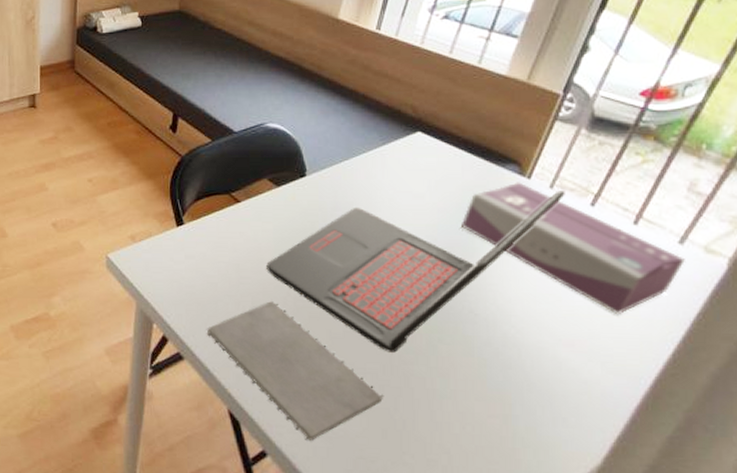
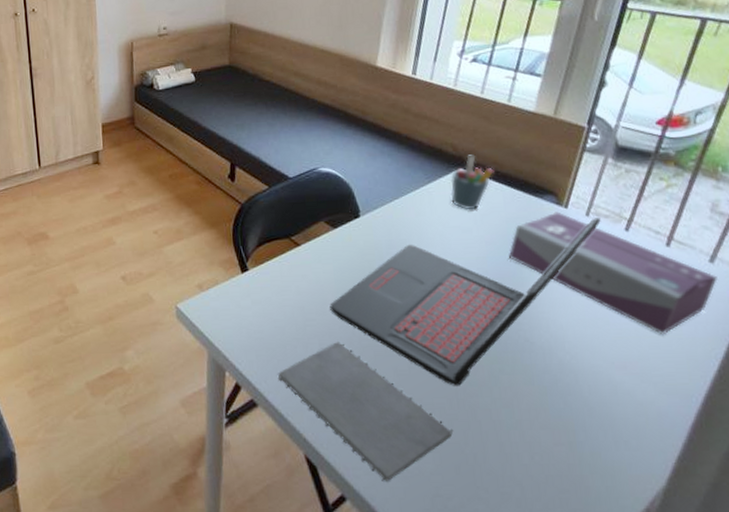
pen holder: none [405,117,455,176] -> present [450,154,494,211]

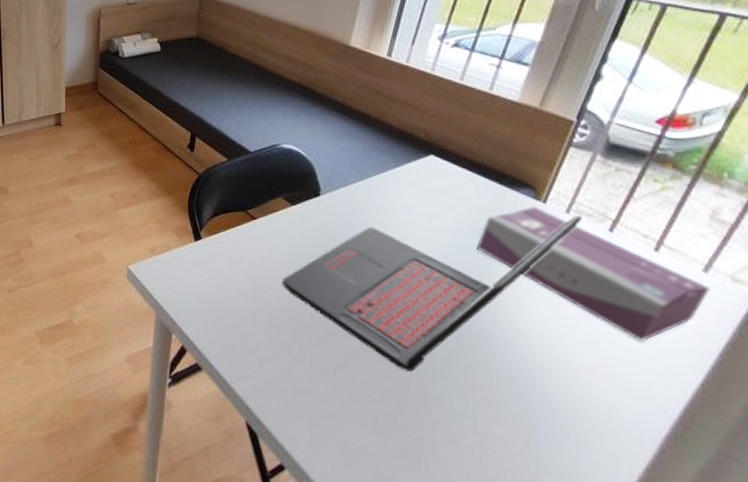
notepad: present [278,342,454,483] -> none [225,316,402,457]
pen holder: present [450,154,494,211] -> none [418,141,468,198]

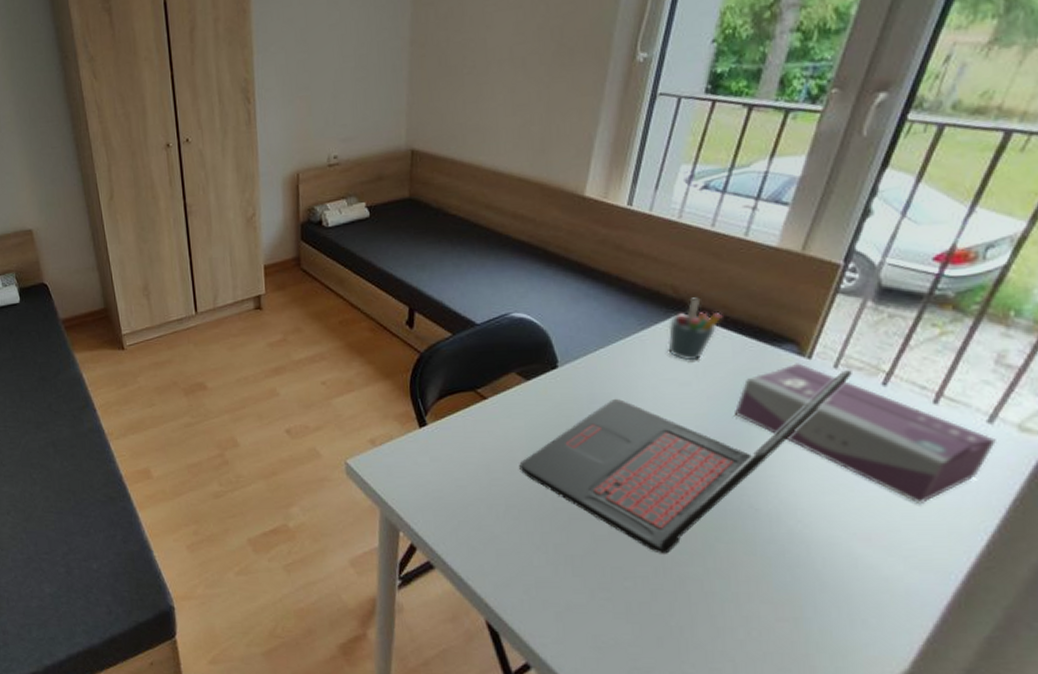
pen holder: none [418,141,468,198] -> present [667,297,723,361]

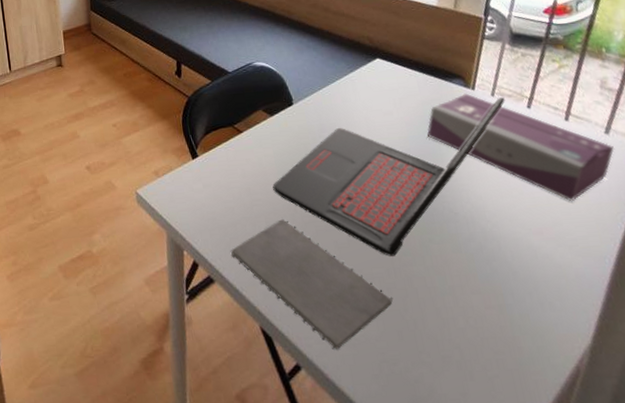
notepad: none [458,503,658,652] -> present [231,219,394,350]
pen holder: present [667,297,723,361] -> none [370,46,407,95]

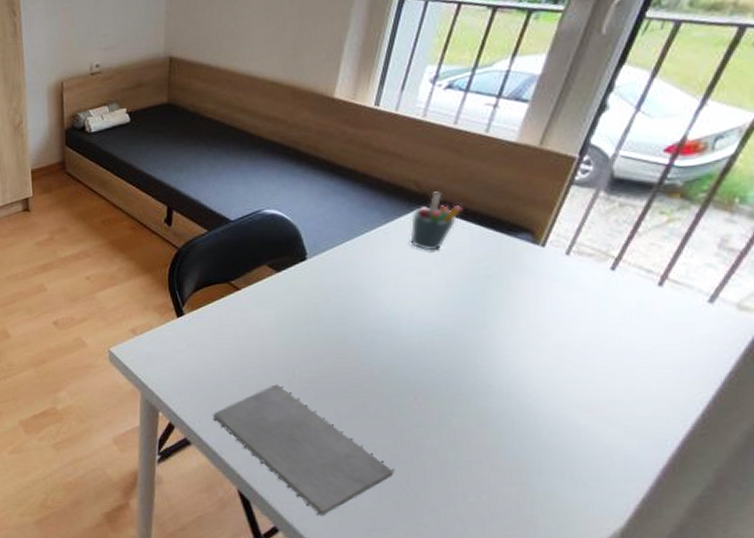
laptop: present [273,96,505,256] -> none [269,255,583,428]
pen holder: none [370,46,407,95] -> present [410,191,463,251]
tissue box: present [426,93,614,202] -> none [470,250,715,379]

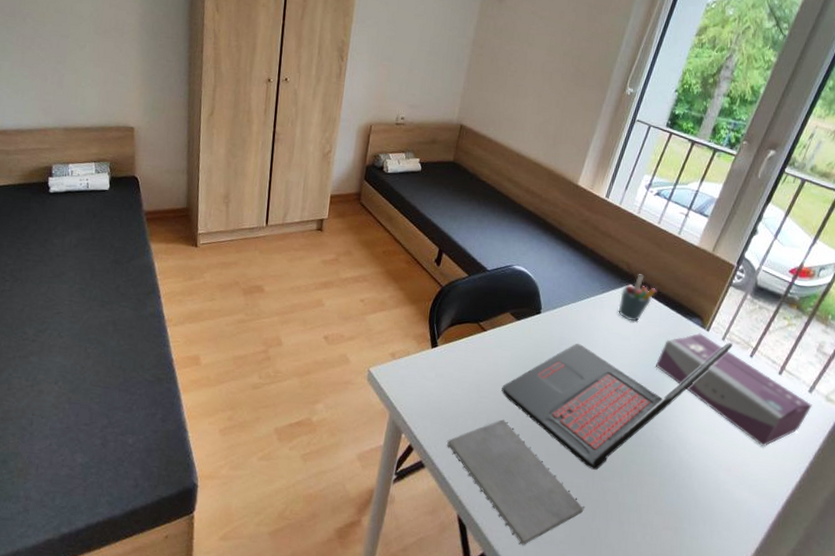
laptop: none [269,255,583,428] -> present [502,342,733,470]
tissue box: none [470,250,715,379] -> present [655,333,812,447]

